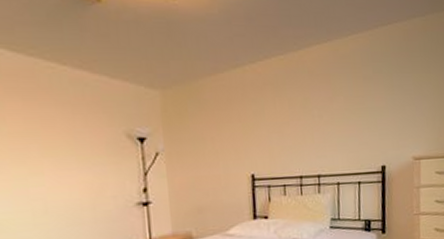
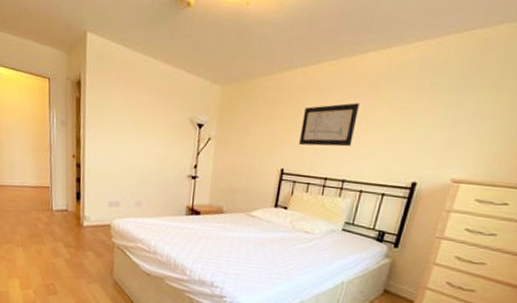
wall art: none [262,95,319,146] -> present [299,102,360,147]

